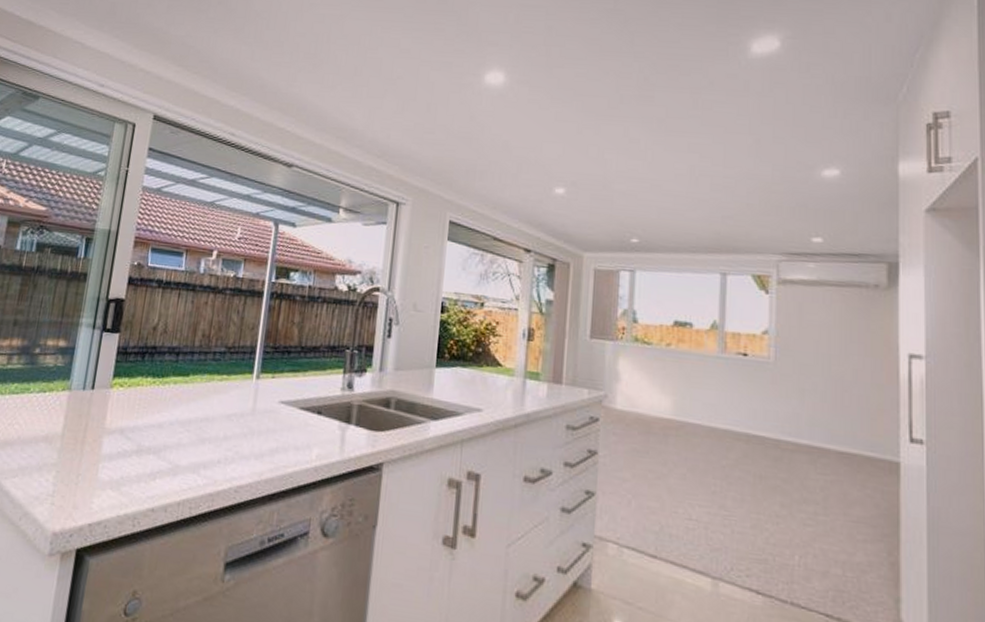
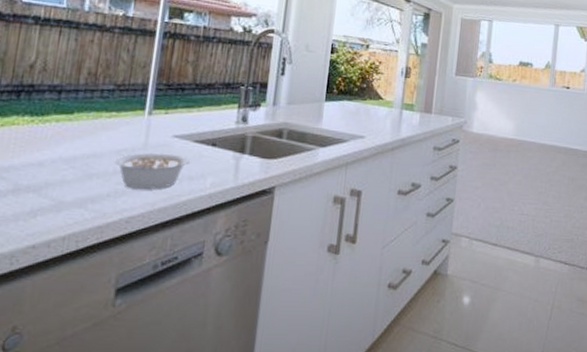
legume: none [224,418,297,459] -> present [114,152,191,190]

